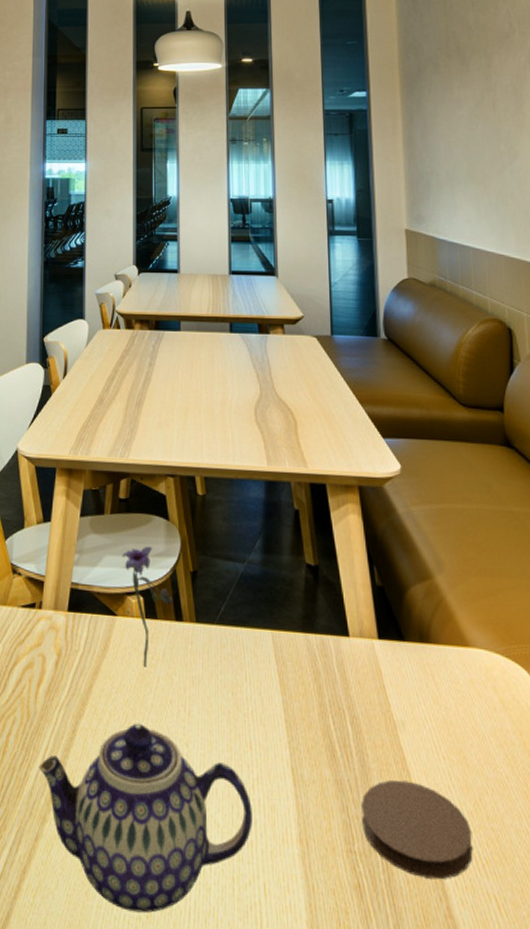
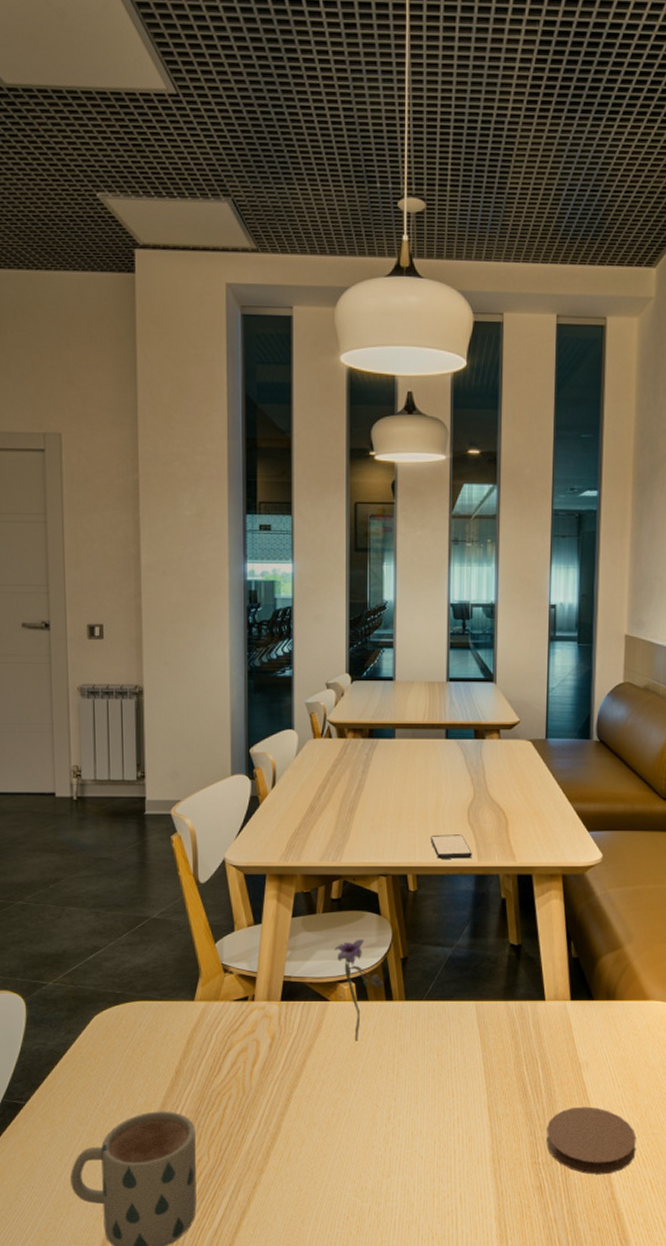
teapot: present [38,723,252,913] -> none [255,1087,452,1230]
smartphone: none [218,434,261,462] -> present [430,834,472,859]

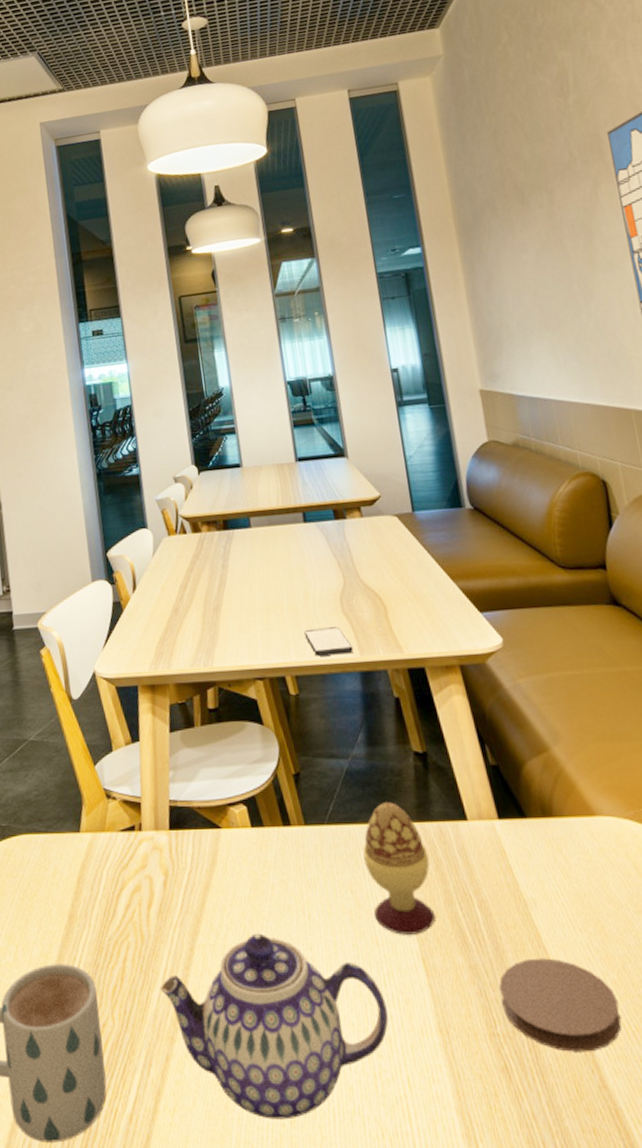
teapot: none [255,1087,452,1230] -> present [159,933,389,1120]
flower: present [335,939,383,1042] -> none [219,753,278,877]
decorative egg: none [452,984,508,1089] -> present [362,802,436,935]

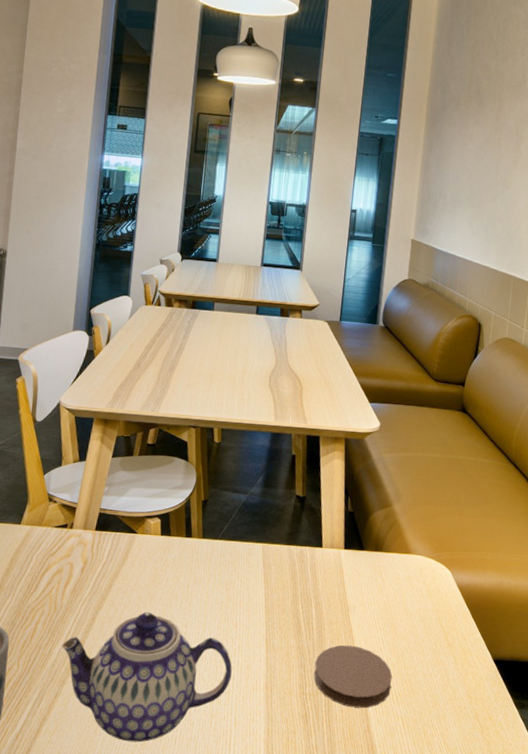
smartphone: present [304,627,353,656] -> none [236,395,270,418]
decorative egg: present [362,802,436,935] -> none [239,528,289,623]

